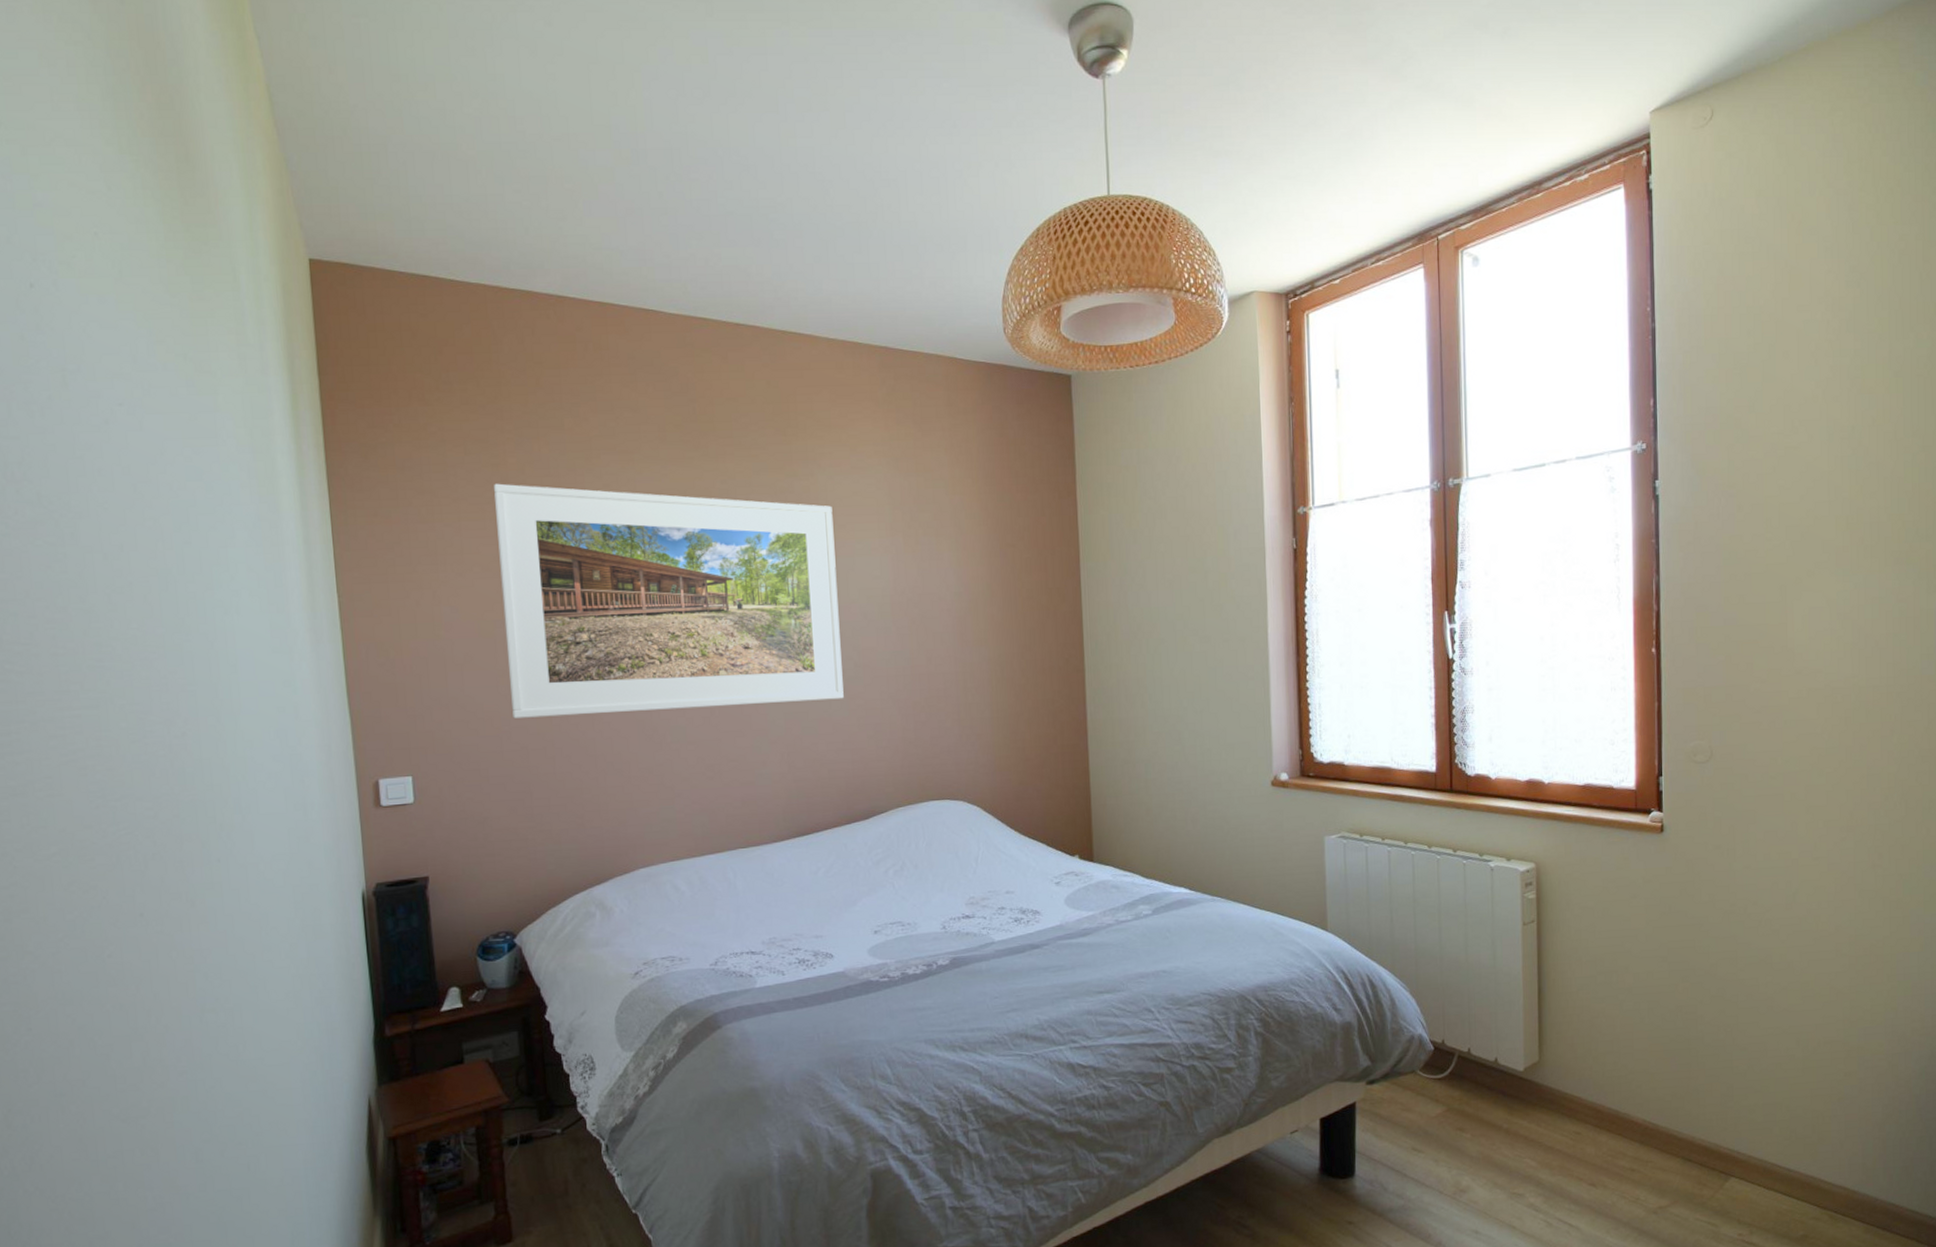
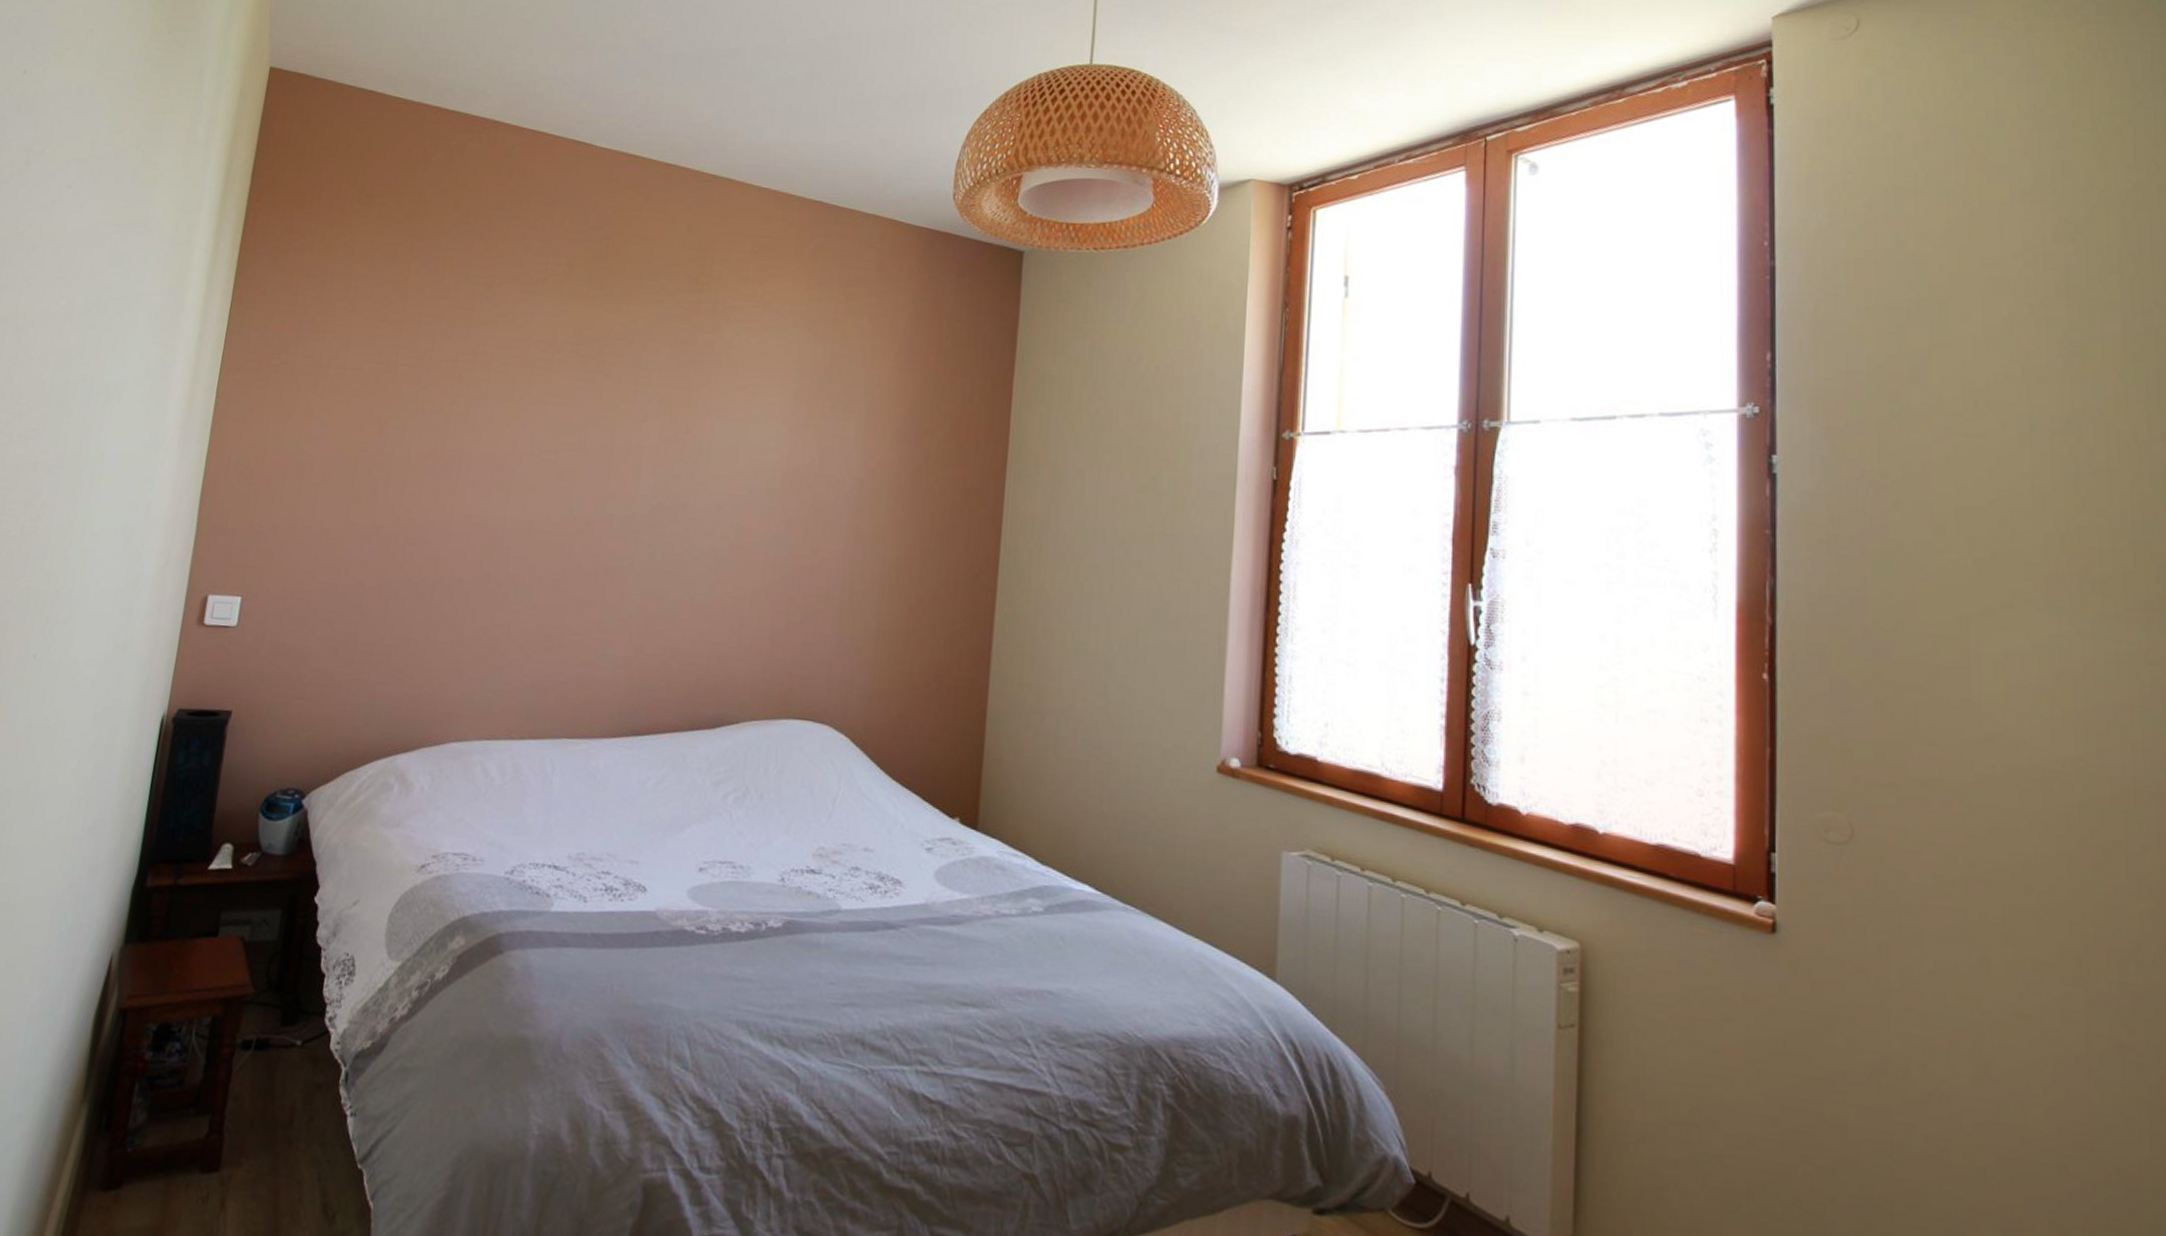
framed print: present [493,483,844,718] -> none [356,300,734,582]

